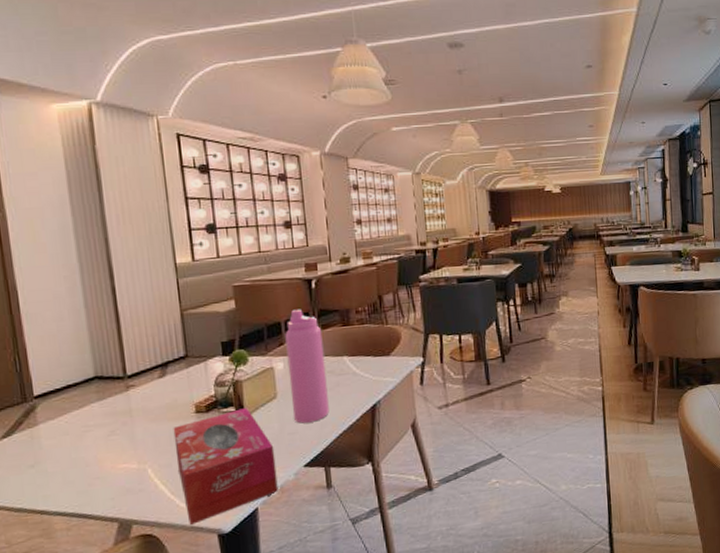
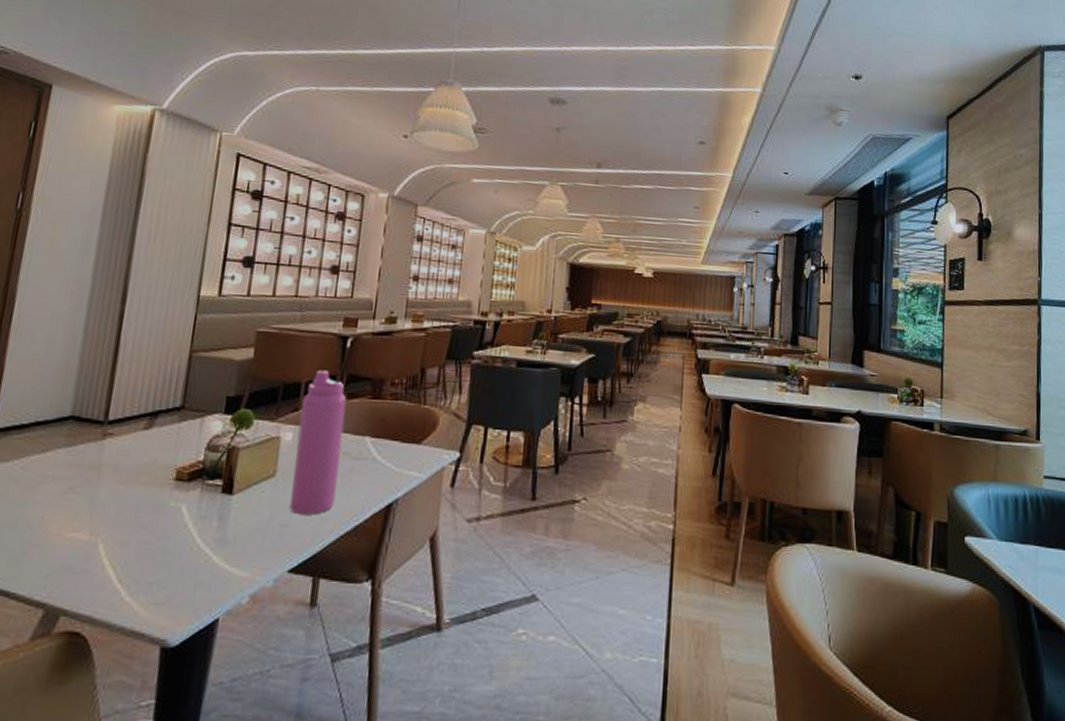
tissue box: present [173,408,278,525] -> none [129,483,258,628]

